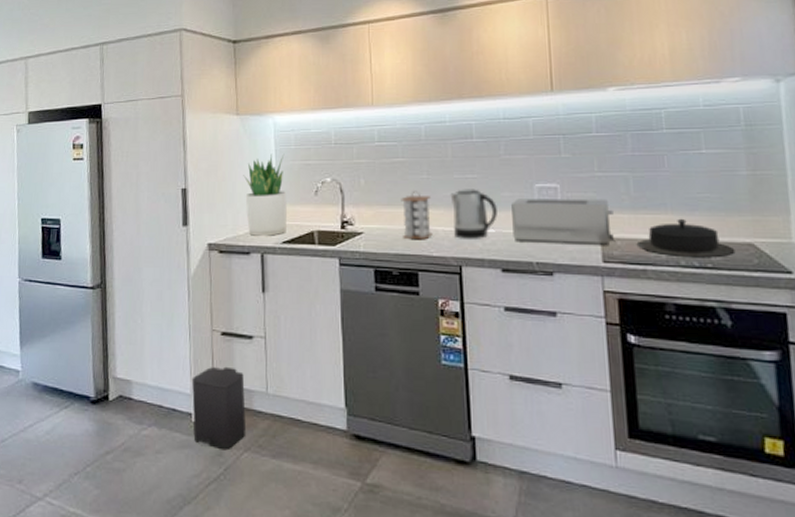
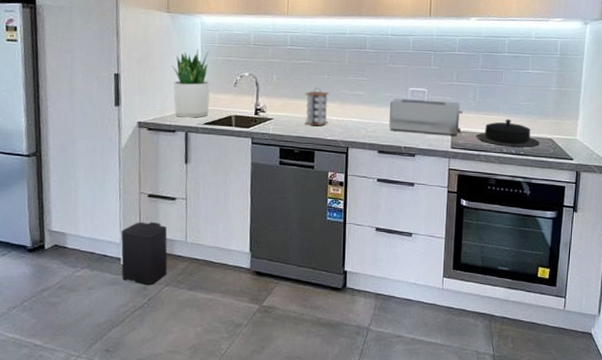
kettle: present [450,189,497,239] -> none [344,88,379,128]

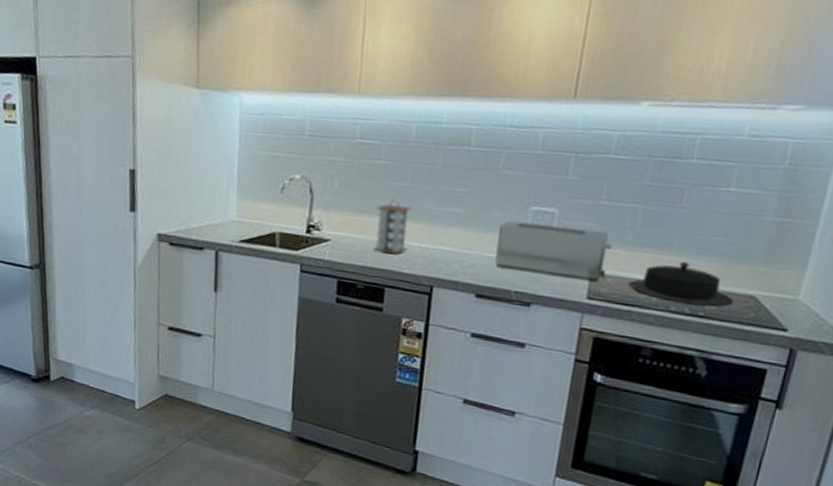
pedal bin: present [121,221,168,286] -> none [135,359,191,438]
planter: present [172,49,210,118] -> none [200,139,250,233]

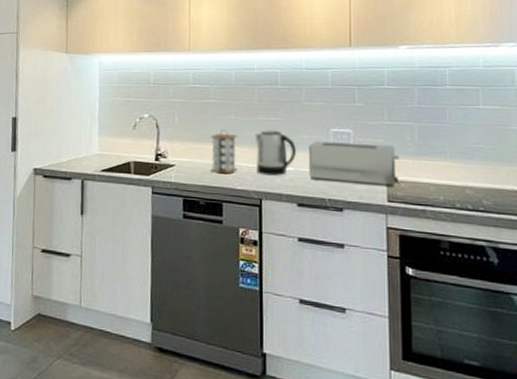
kettle: none [430,203,484,261] -> present [255,130,296,176]
cooking pot: present [627,261,734,307] -> none [418,165,505,202]

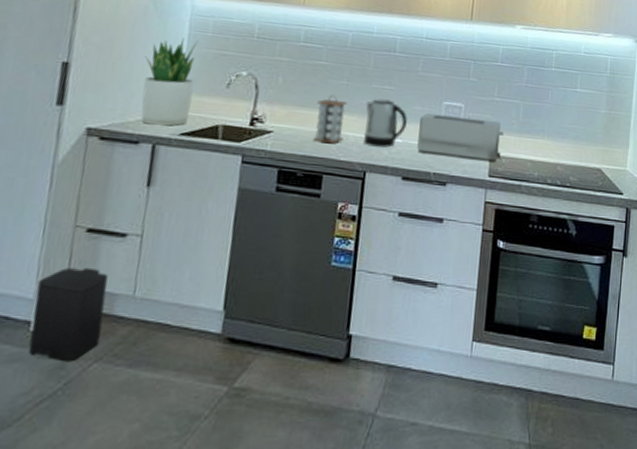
pedal bin: none [11,281,61,357] -> present [29,267,108,362]
planter: none [69,89,108,164] -> present [141,37,199,127]

